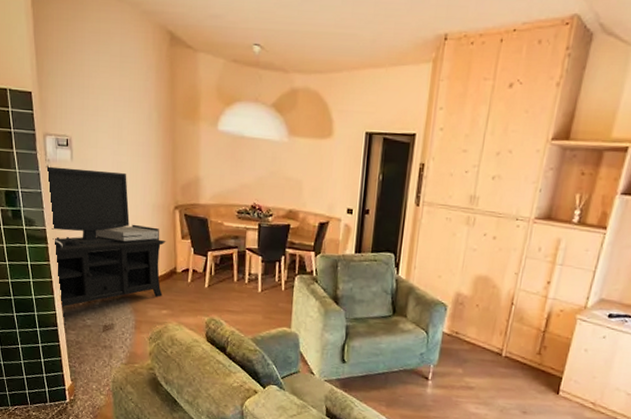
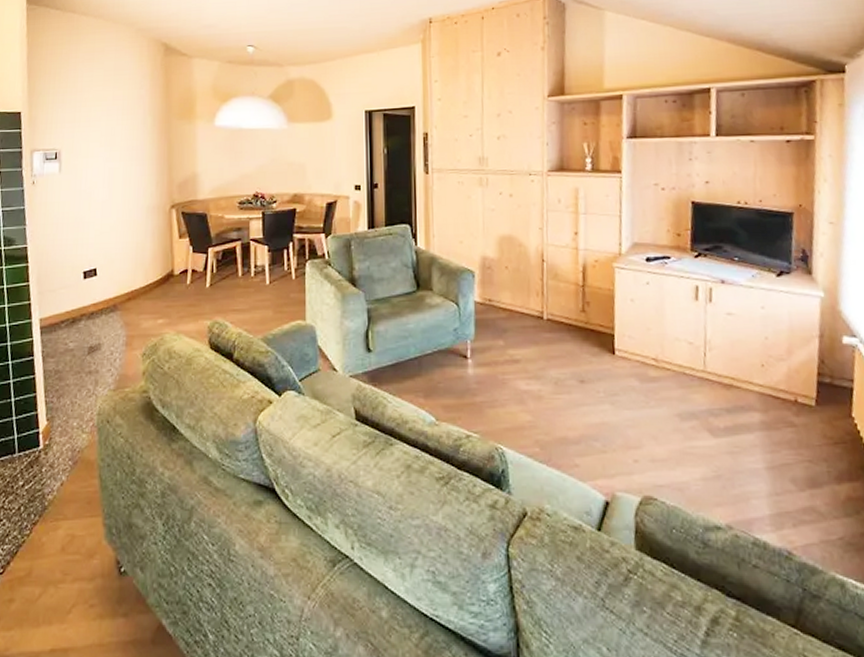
media console: present [45,166,166,307] -> none [31,178,162,332]

